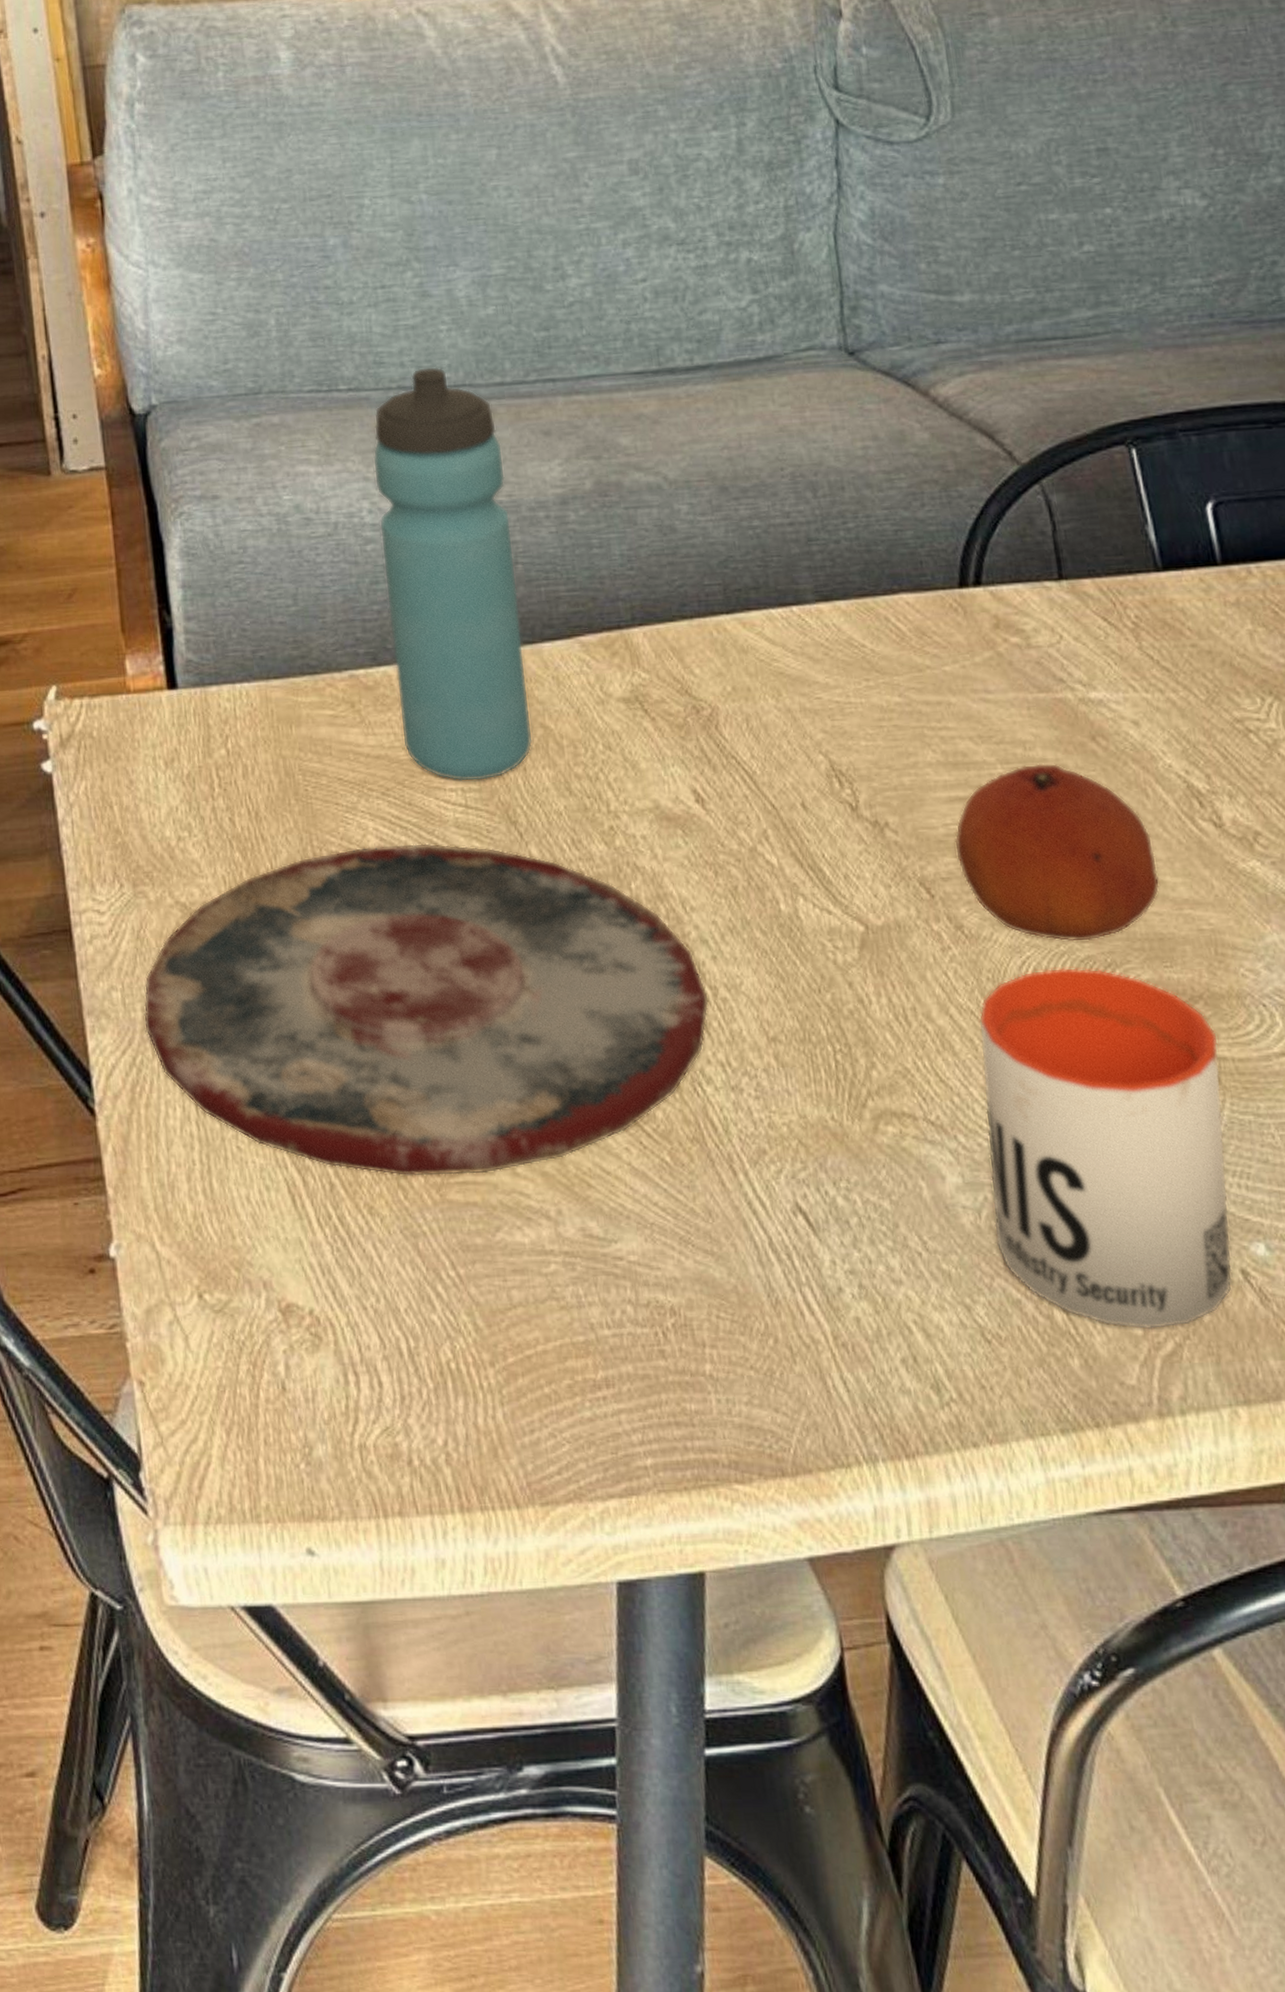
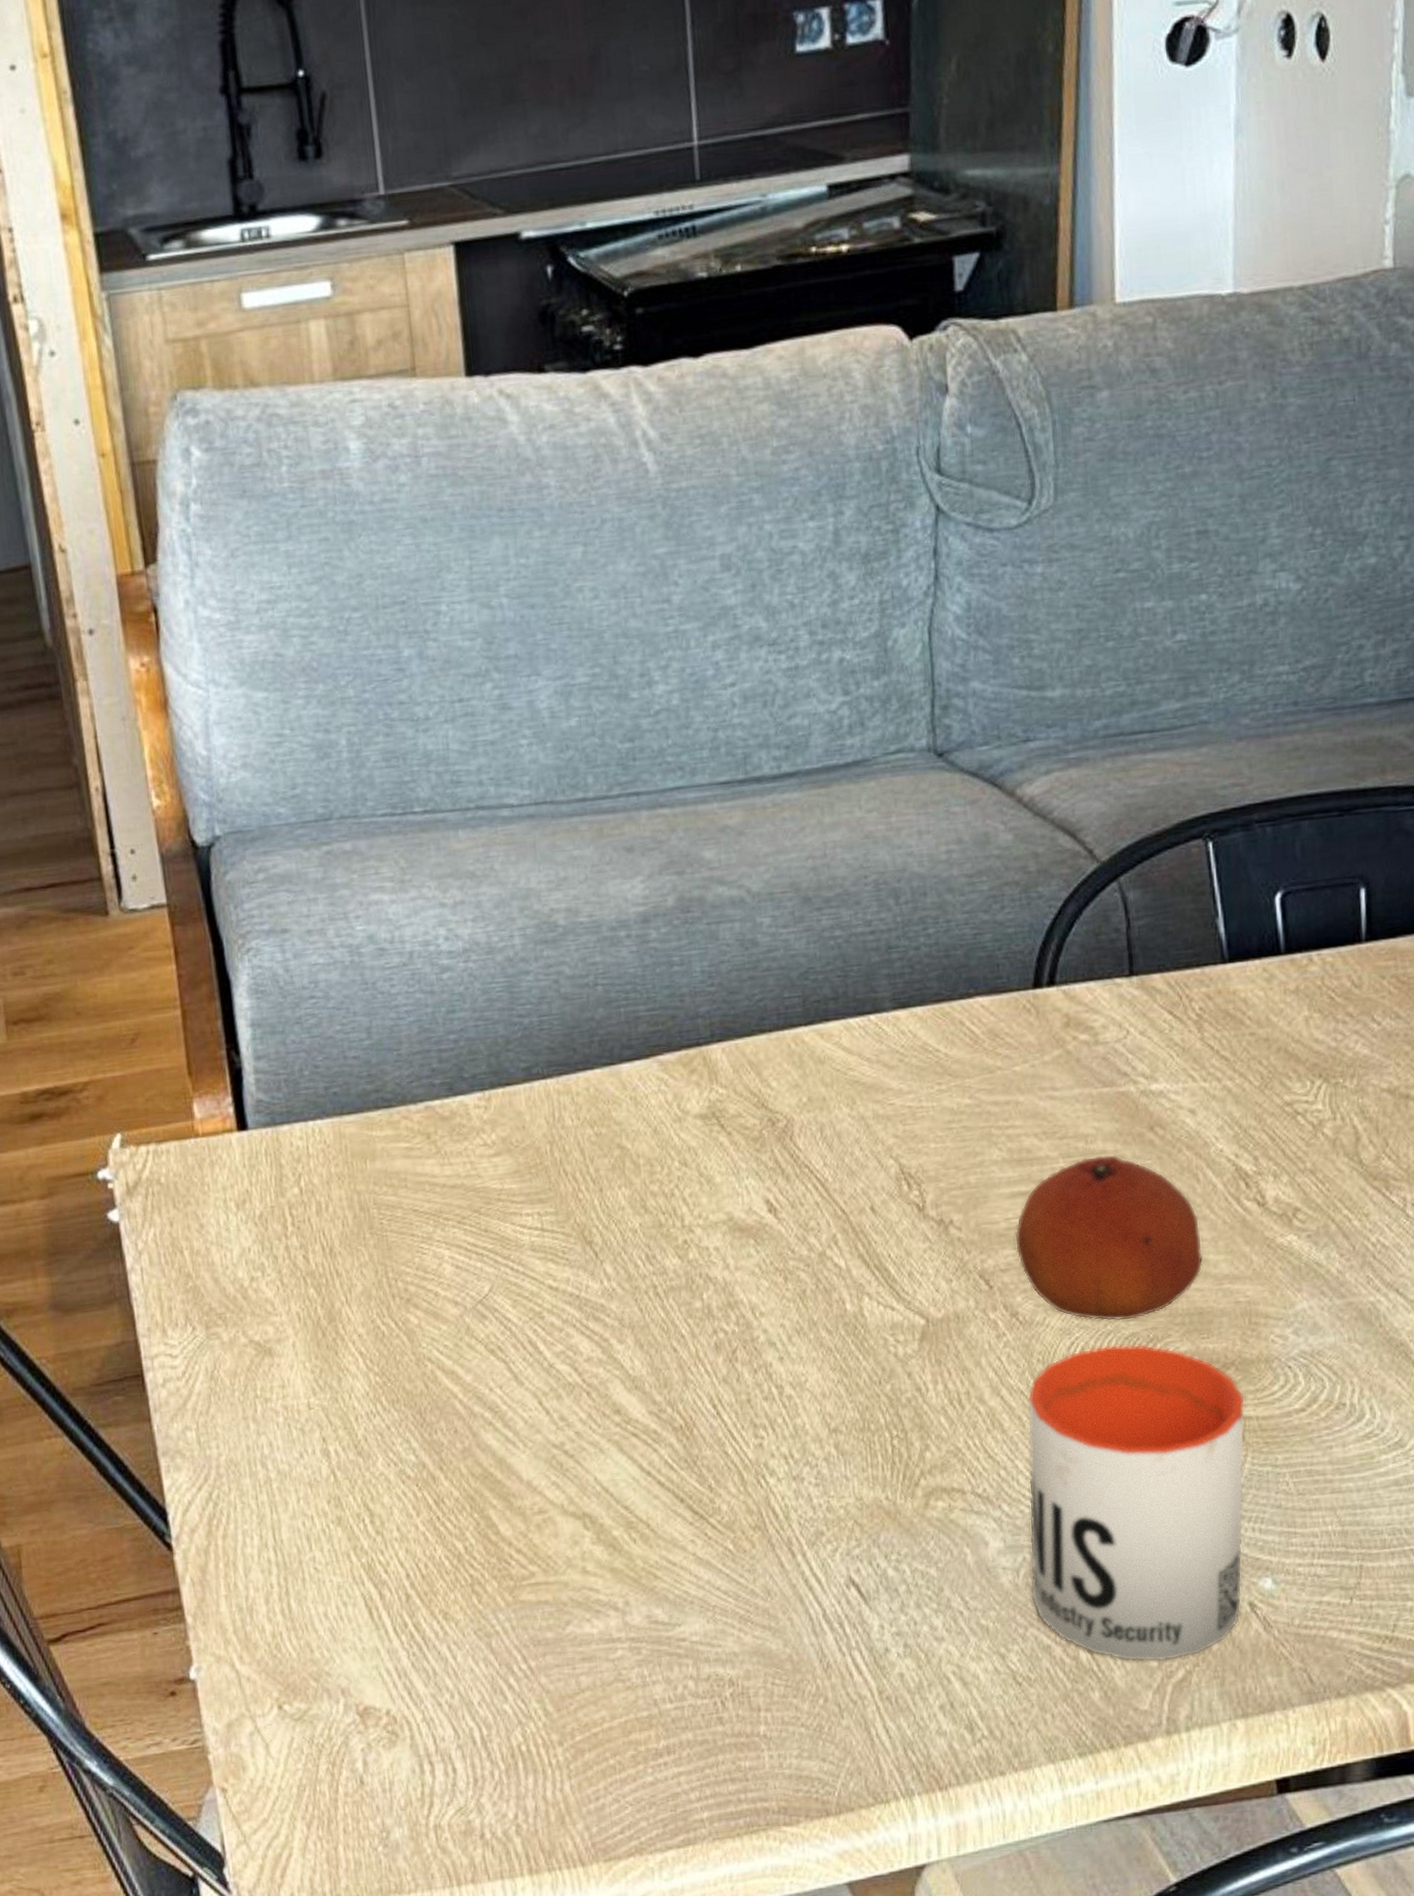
plate: present [143,843,709,1177] -> none [219,1267,775,1583]
water bottle: present [373,366,533,782] -> none [449,783,609,1206]

